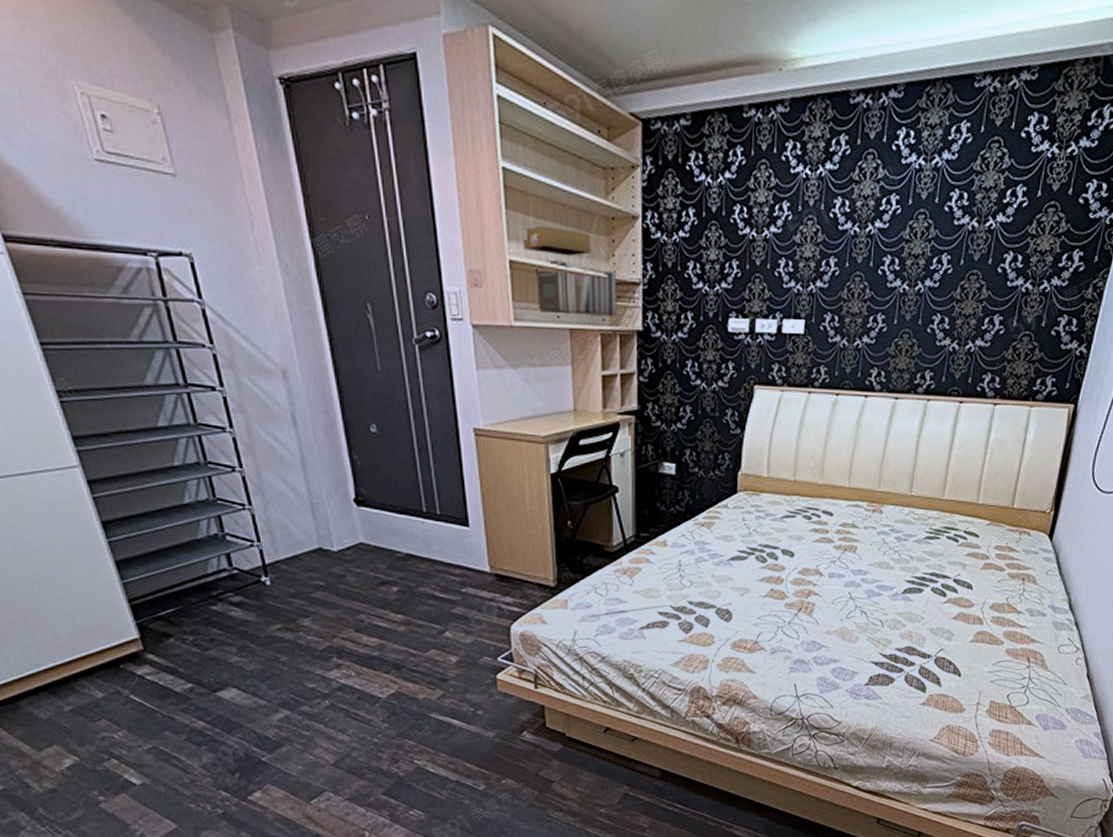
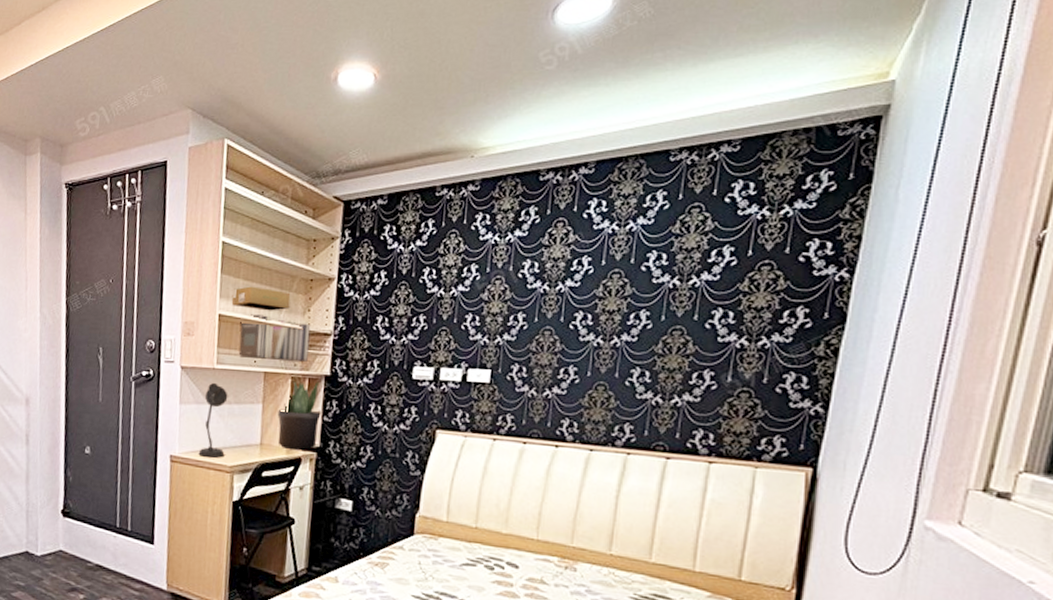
desk lamp: none [506,344,536,429] -> present [198,383,228,459]
planter: none [589,337,635,414] -> present [277,381,320,450]

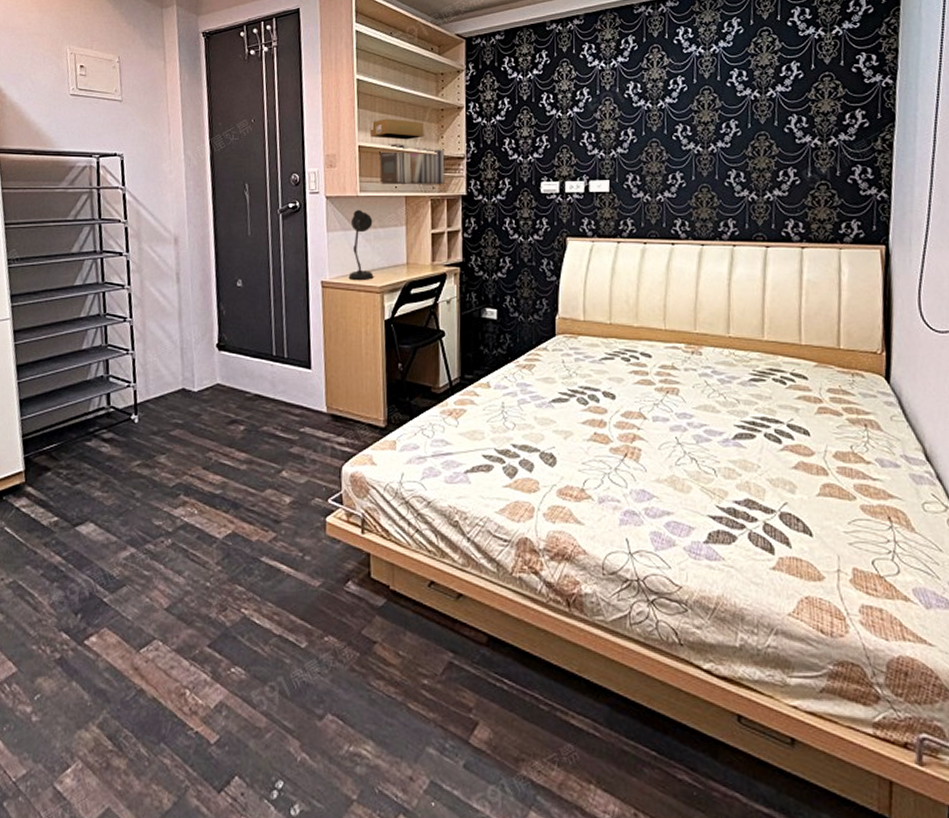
planter: present [277,381,320,450] -> none [421,201,460,266]

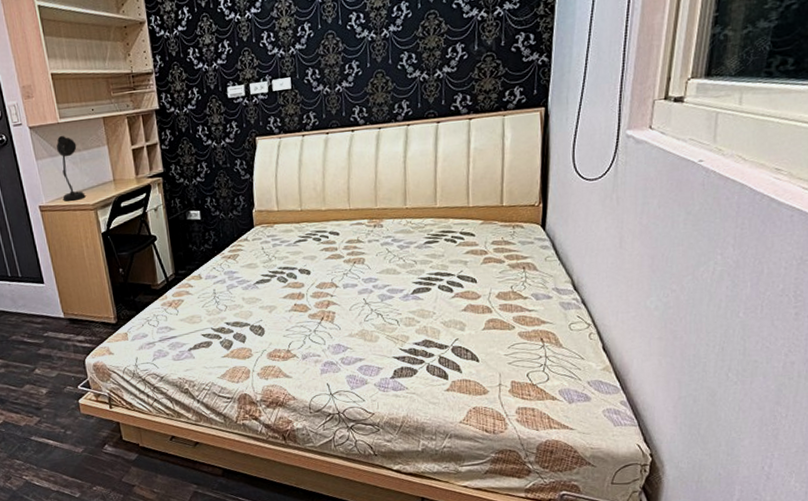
box: present [369,118,424,140] -> none [58,41,112,64]
books: present [380,144,412,184] -> none [73,66,106,108]
books: present [401,148,445,185] -> none [96,66,137,107]

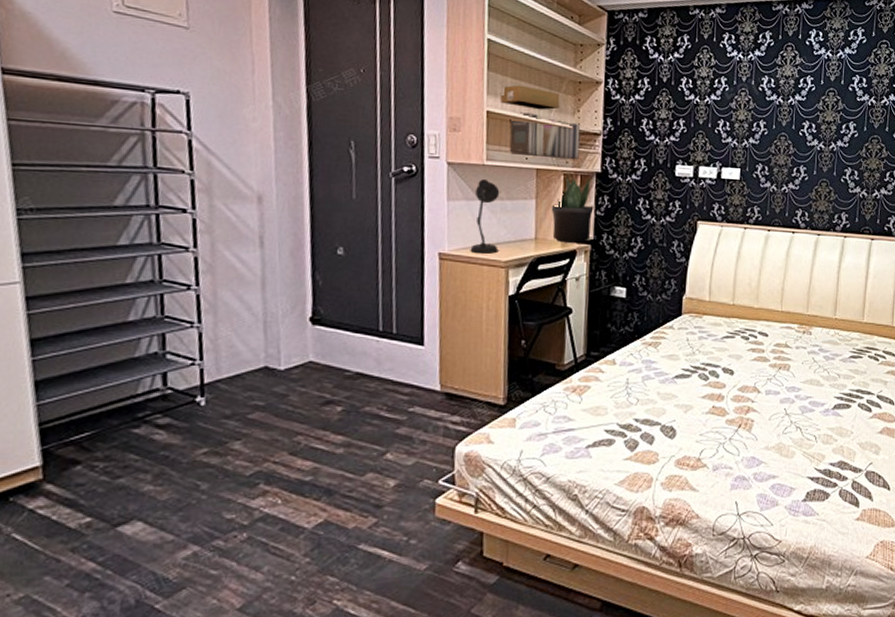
box: none [58,41,112,64] -> present [500,85,560,110]
books: none [73,66,106,108] -> present [510,112,545,156]
books: none [96,66,137,107] -> present [532,119,581,161]
planter: none [122,116,160,179] -> present [551,177,593,243]

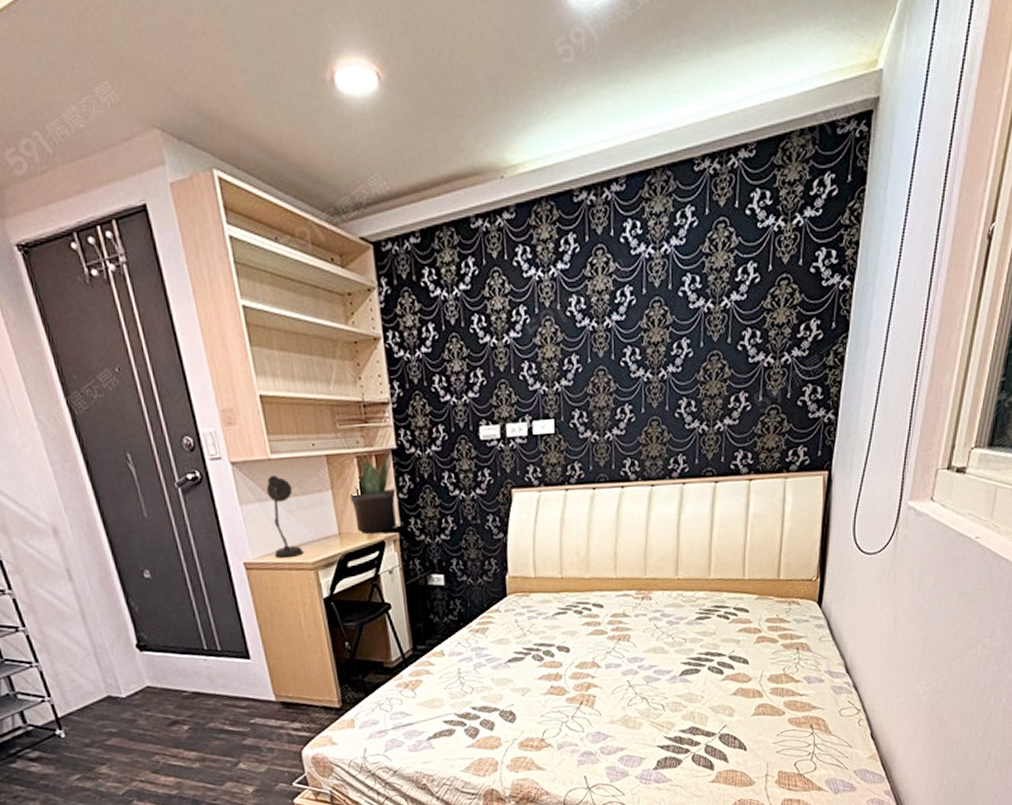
box: present [500,85,560,110] -> none [269,357,338,385]
books: present [510,112,545,156] -> none [288,389,331,442]
books: present [532,119,581,161] -> none [318,393,370,442]

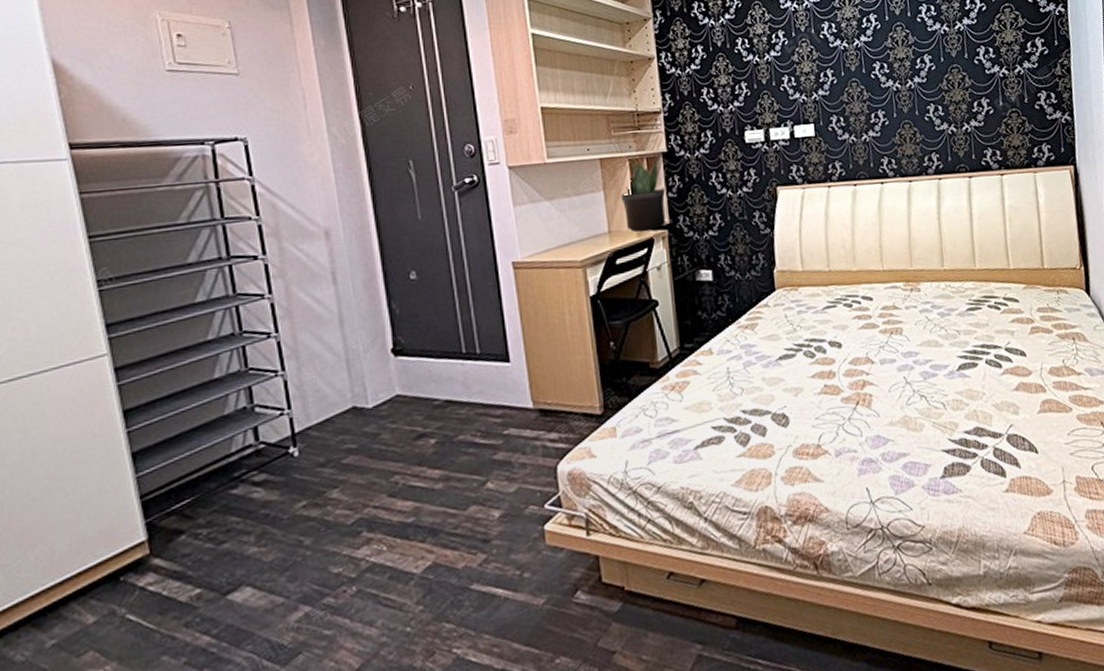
desk lamp: present [266,476,304,559] -> none [541,178,573,258]

